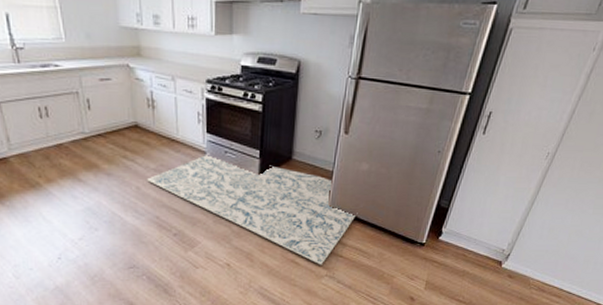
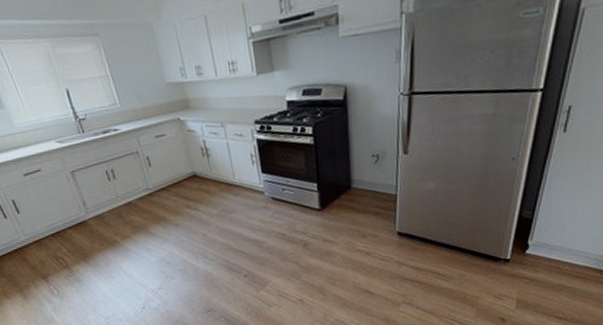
rug: present [147,153,358,265] -> none [212,193,430,293]

